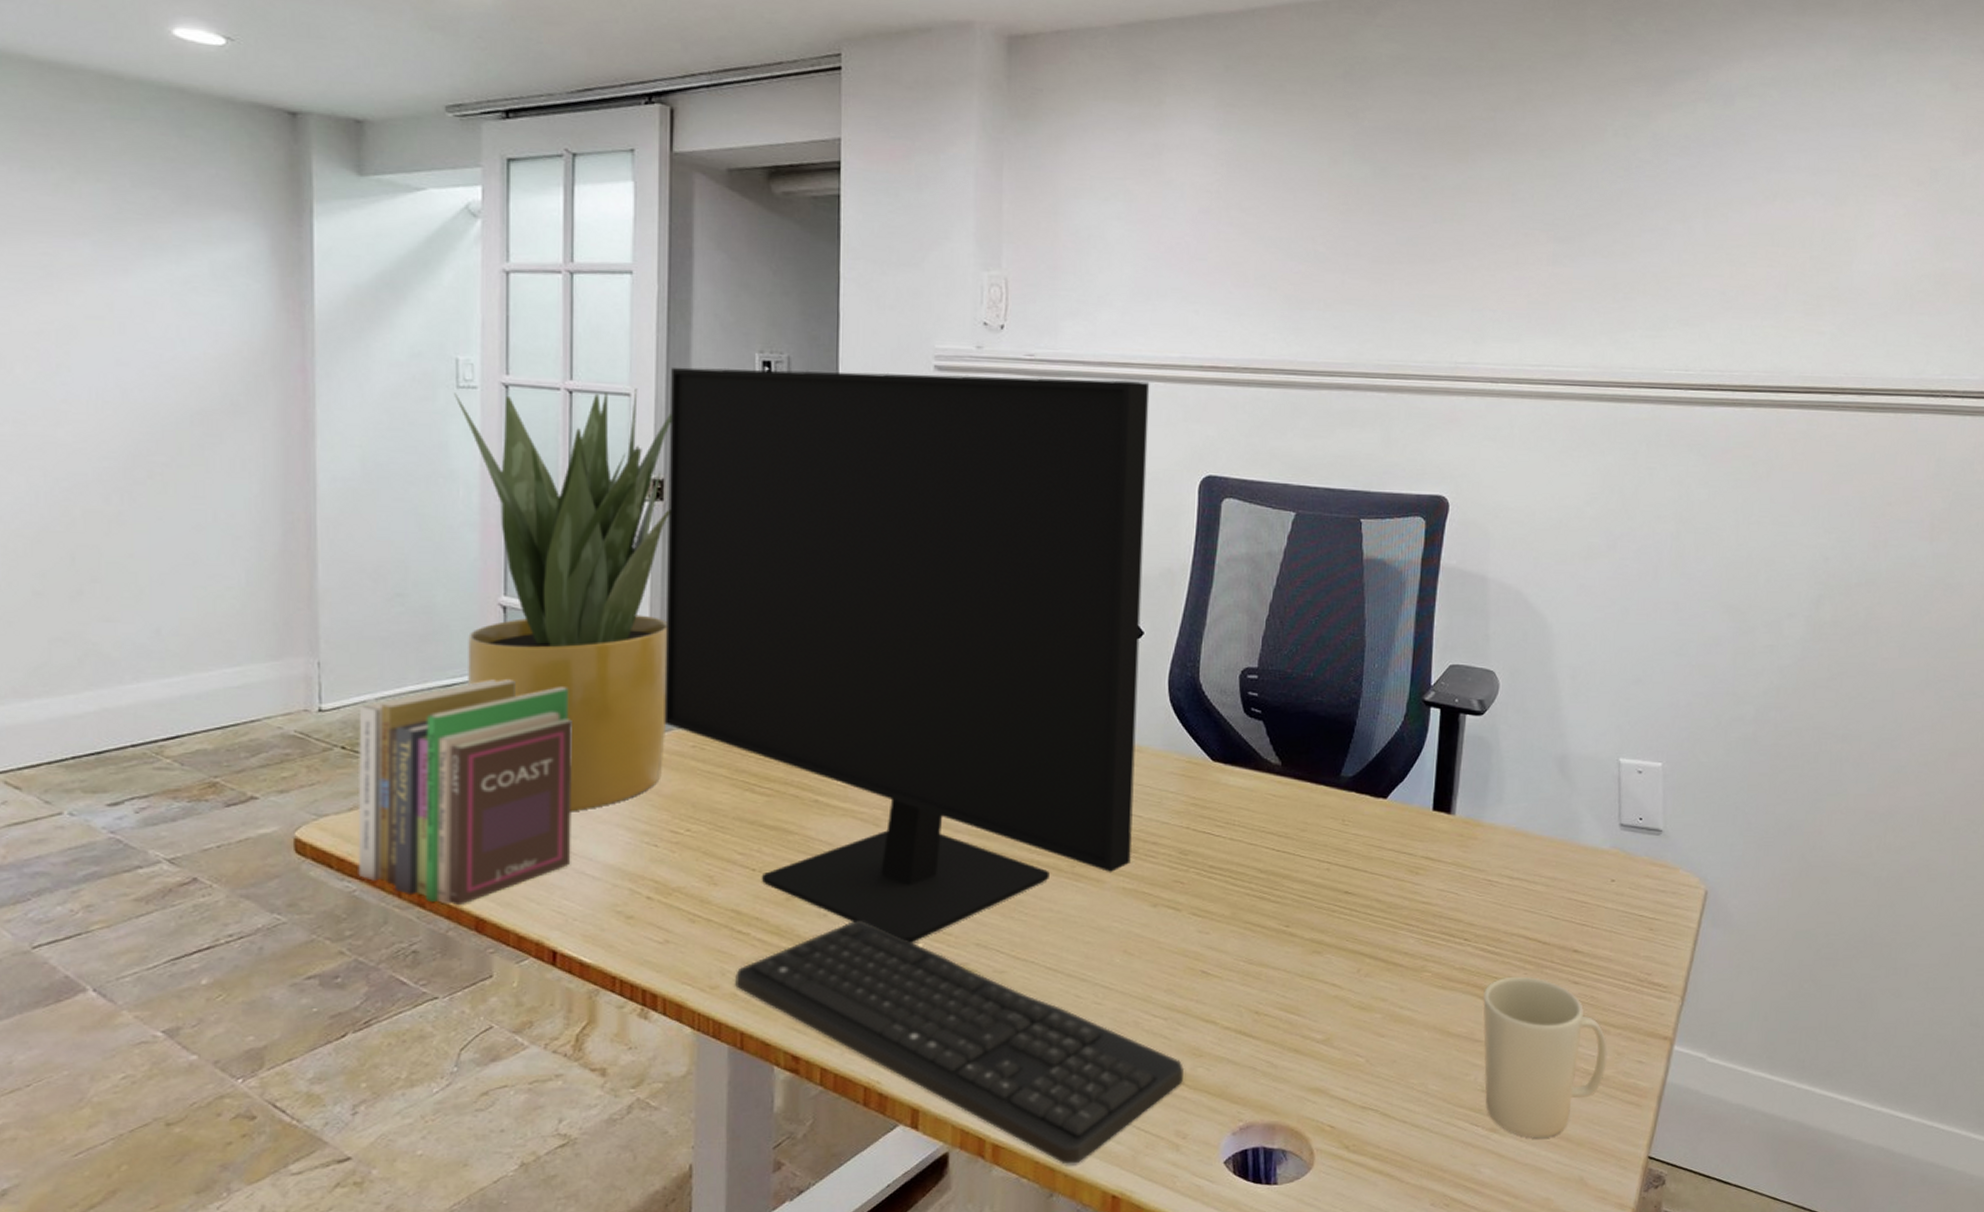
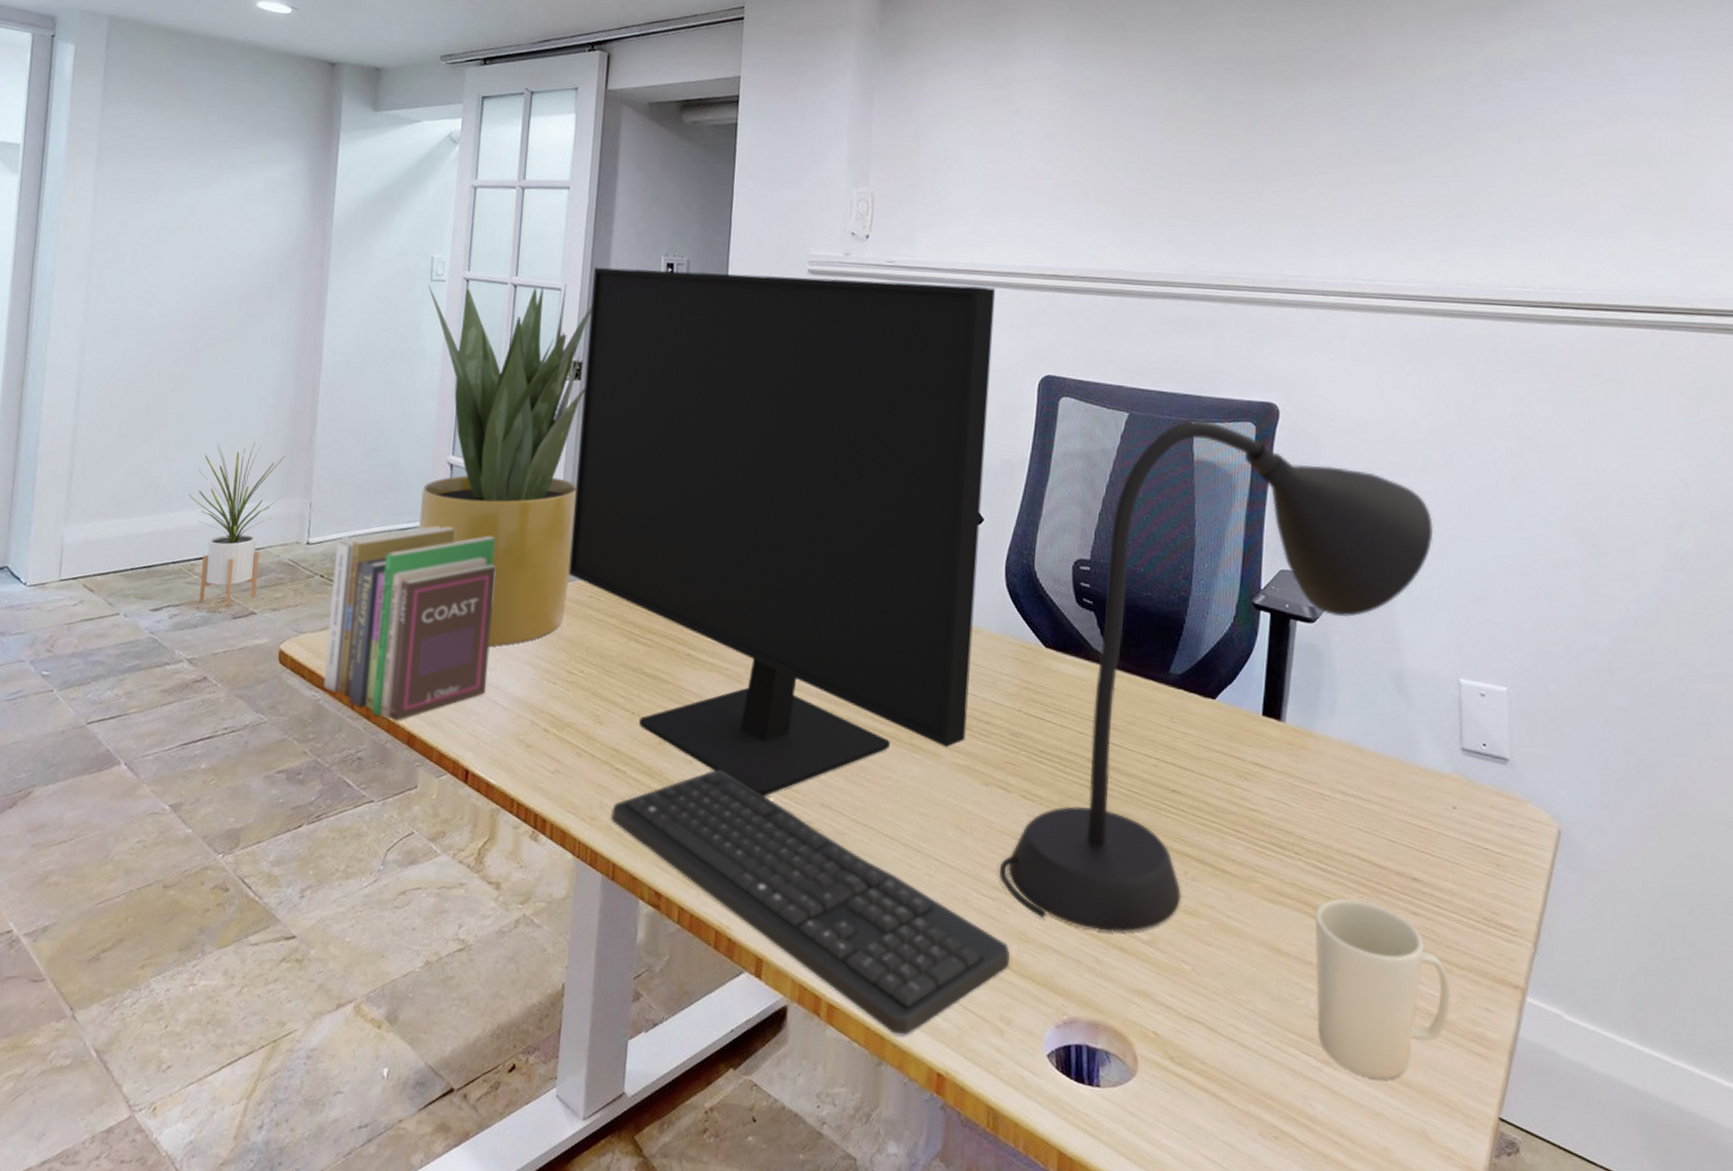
house plant: none [145,592,279,792] -> present [189,441,286,606]
desk lamp: none [1170,517,1597,1036] -> present [999,420,1434,932]

